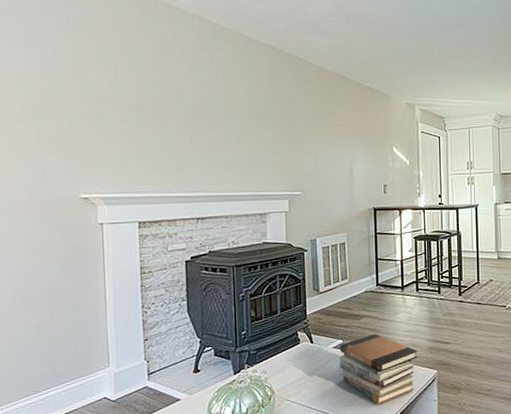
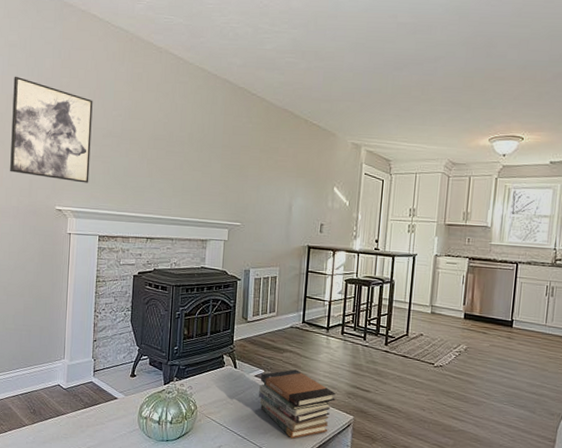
wall art: none [9,49,120,165] -> present [10,76,93,183]

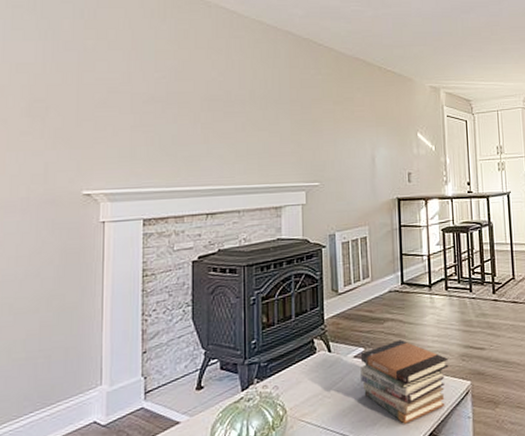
wall art: present [10,76,93,183] -> none [16,41,128,159]

